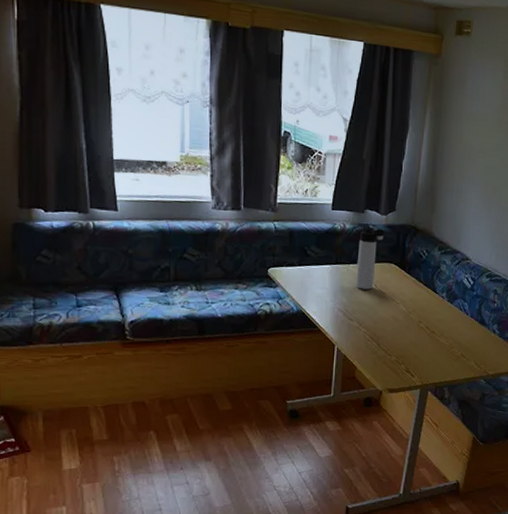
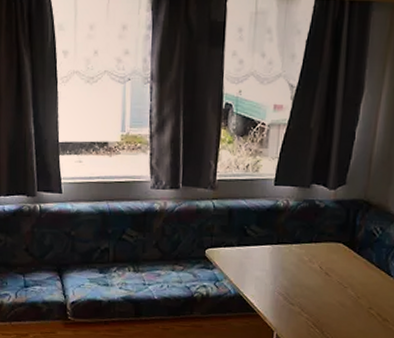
thermos bottle: present [356,228,386,290] -> none [298,205,334,272]

